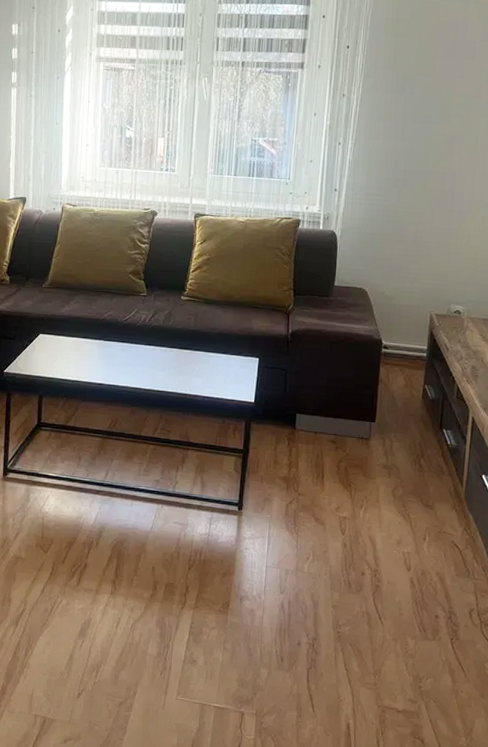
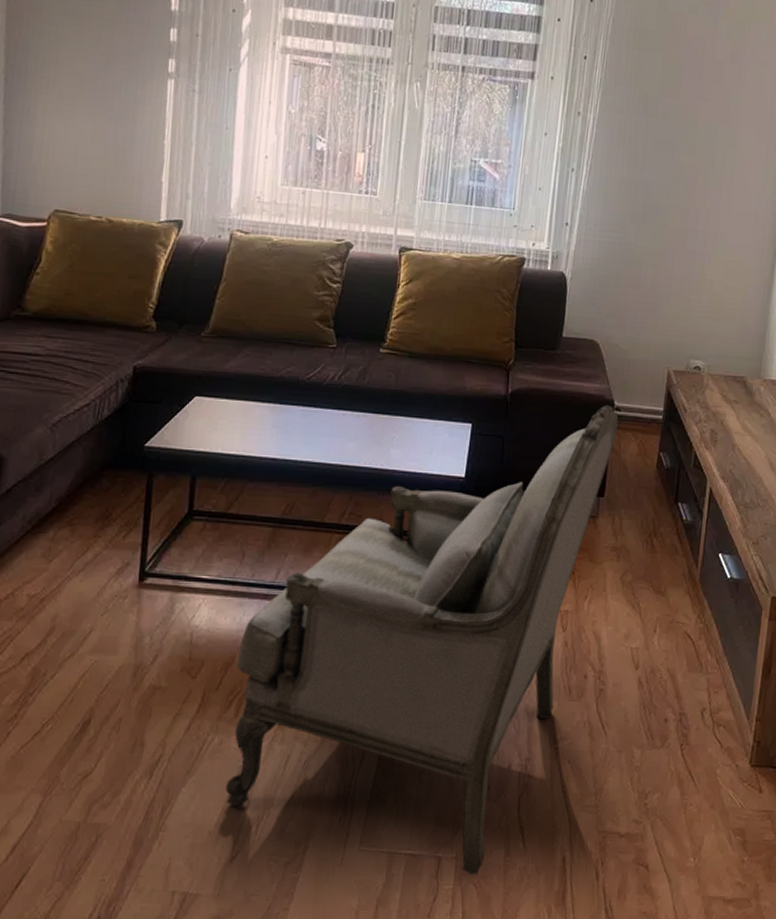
armchair: none [72,343,386,731] -> present [225,404,619,875]

